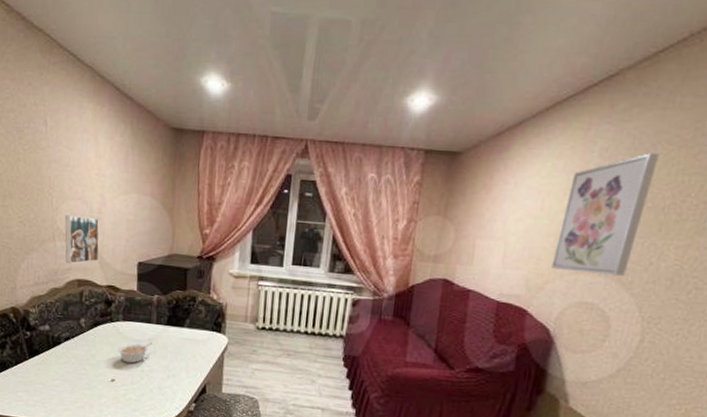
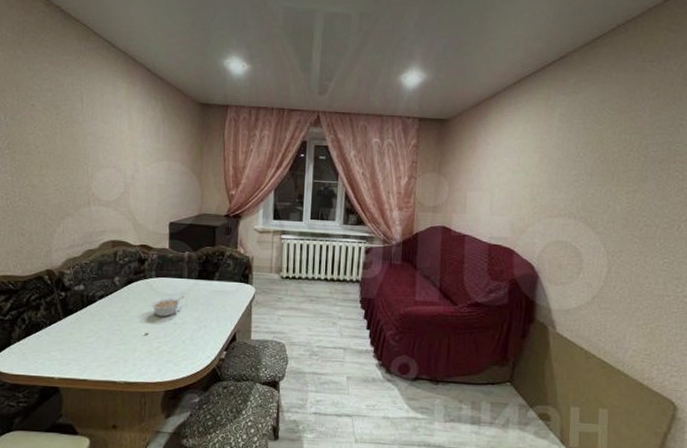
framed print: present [65,215,99,264] -> none [99,182,133,226]
wall art: present [551,153,660,276] -> none [530,117,606,218]

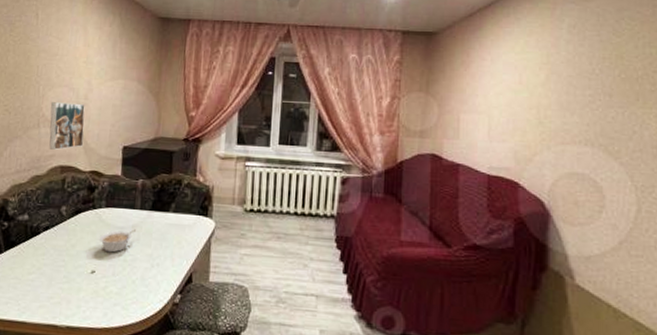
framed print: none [99,182,133,226] -> present [49,102,85,150]

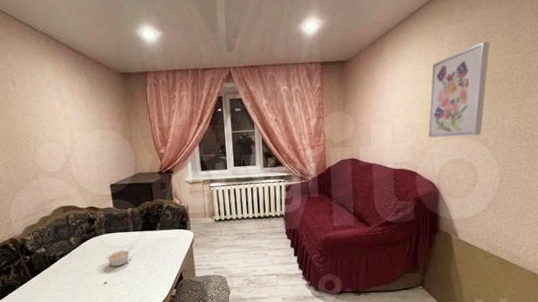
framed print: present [49,102,85,150] -> none [43,154,78,195]
wall art: none [537,28,625,145] -> present [428,41,490,138]

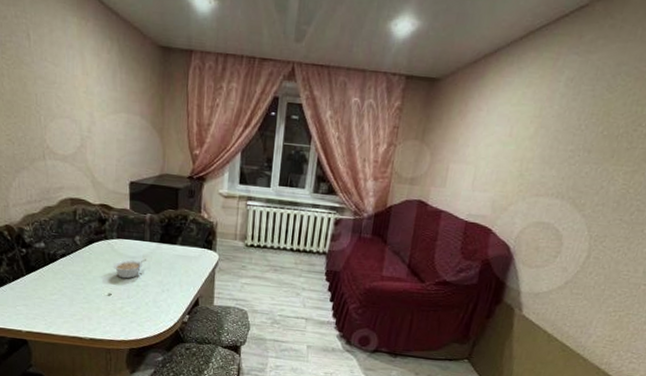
wall art: present [428,41,490,138] -> none [515,84,619,199]

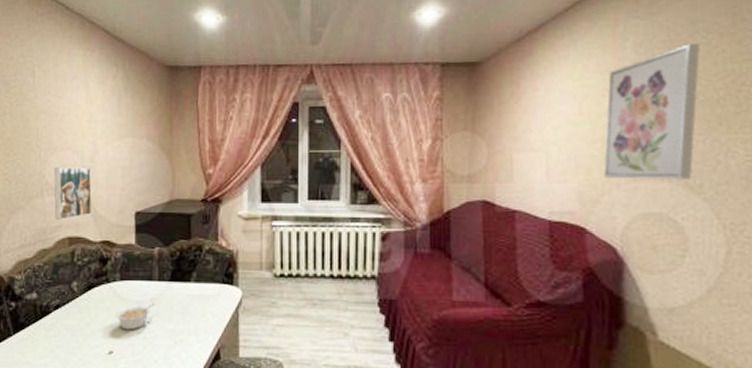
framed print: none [55,134,91,183] -> present [54,167,92,220]
wall art: none [515,84,619,199] -> present [604,43,701,179]

